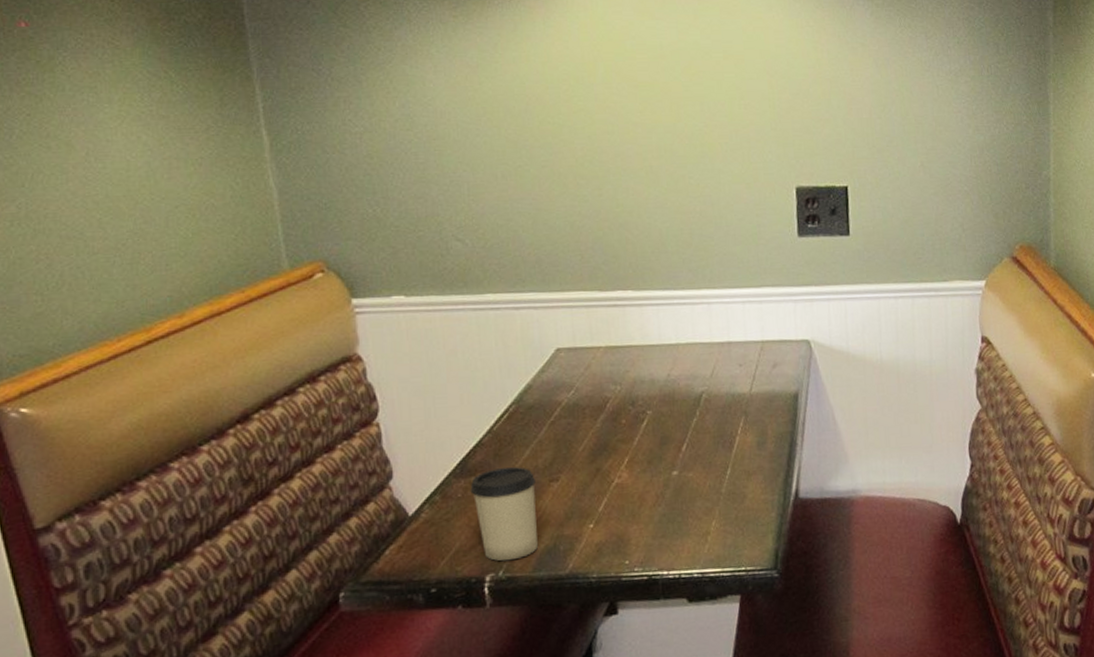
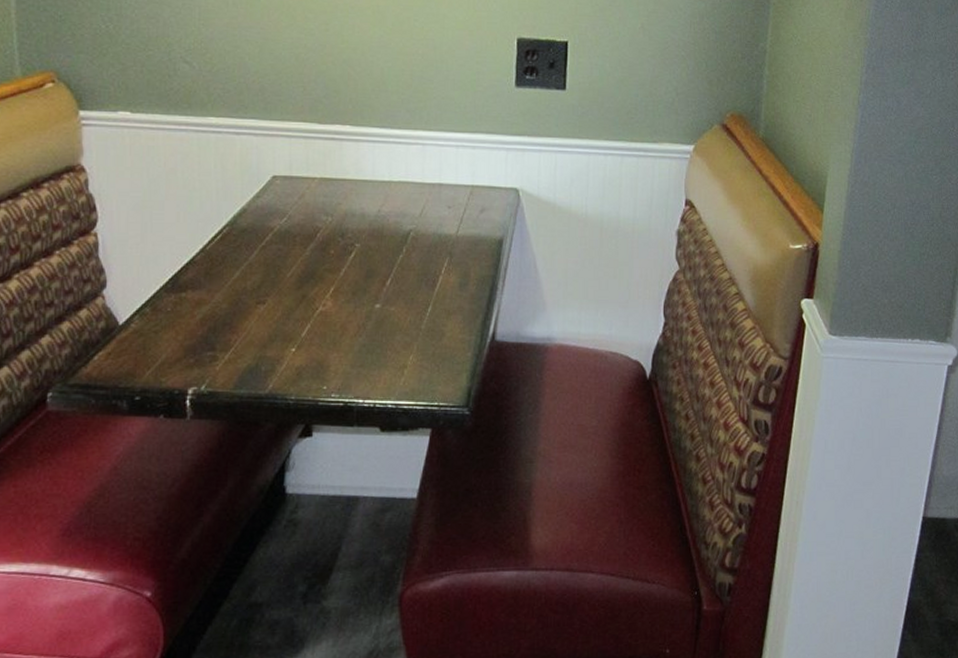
cup: present [470,466,538,562] -> none [179,286,243,376]

